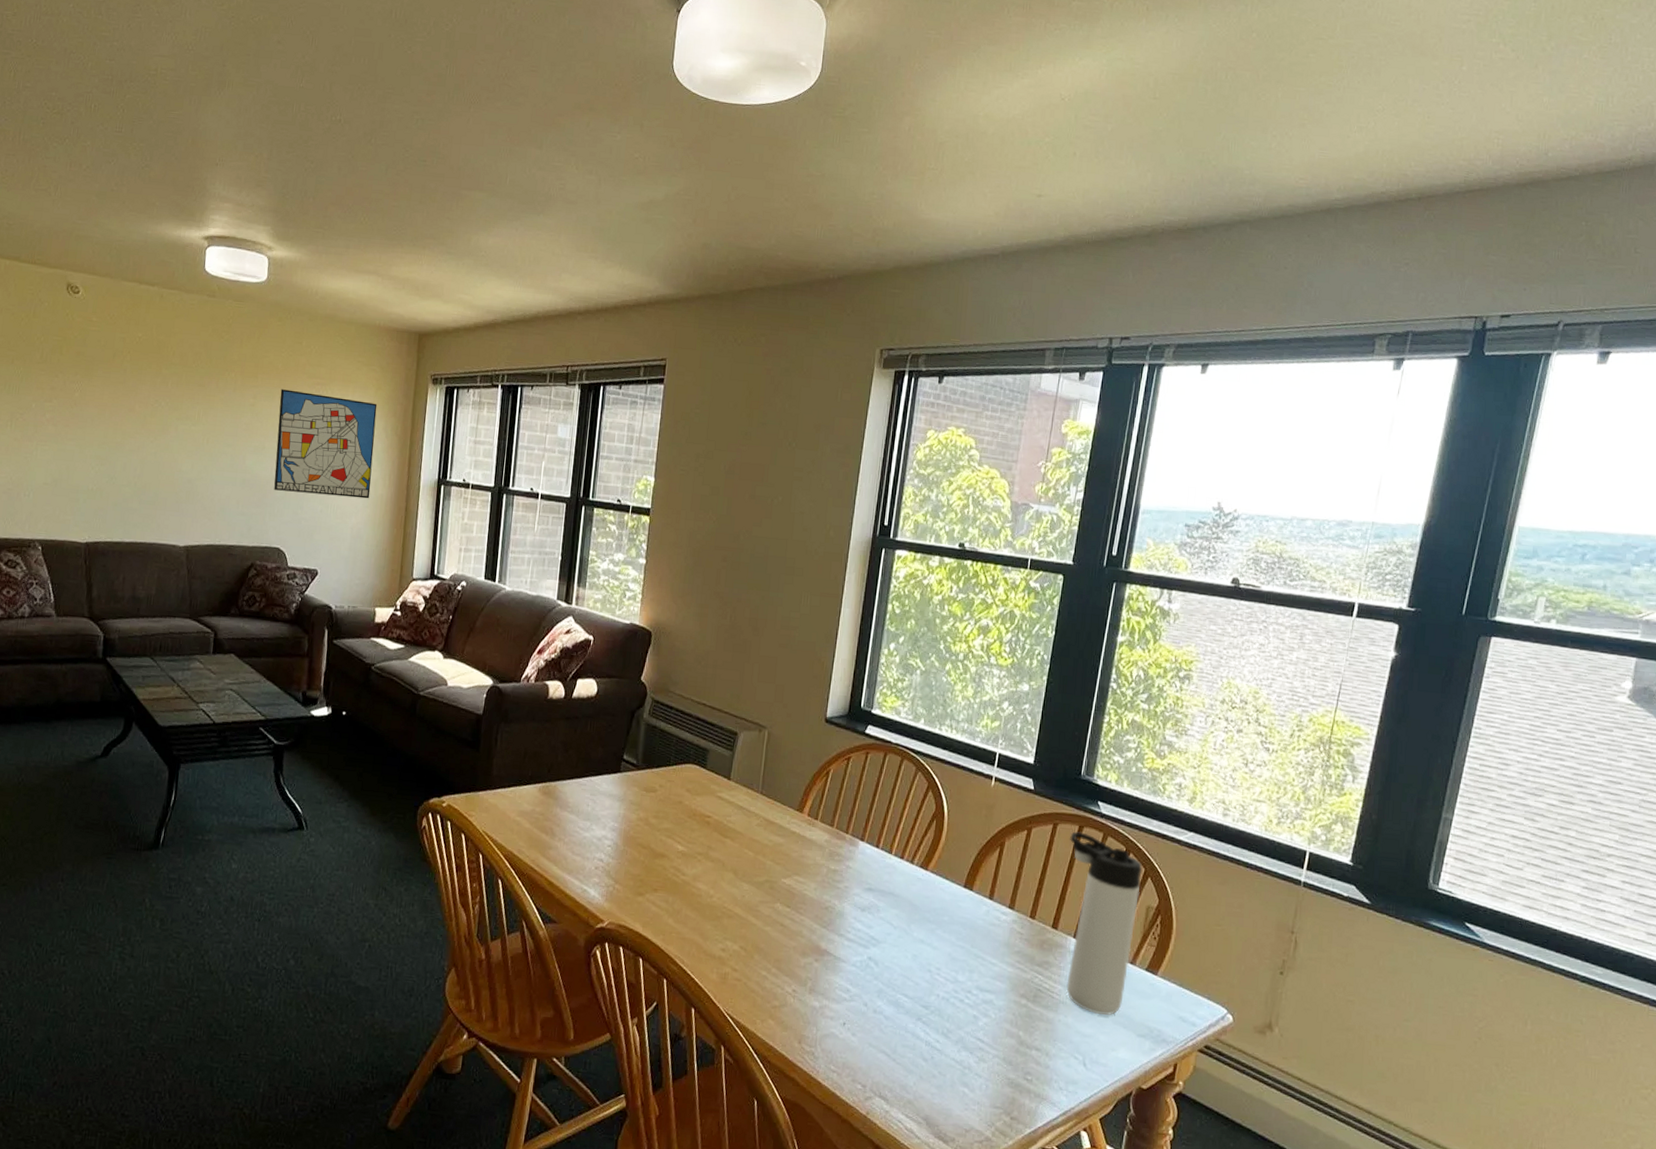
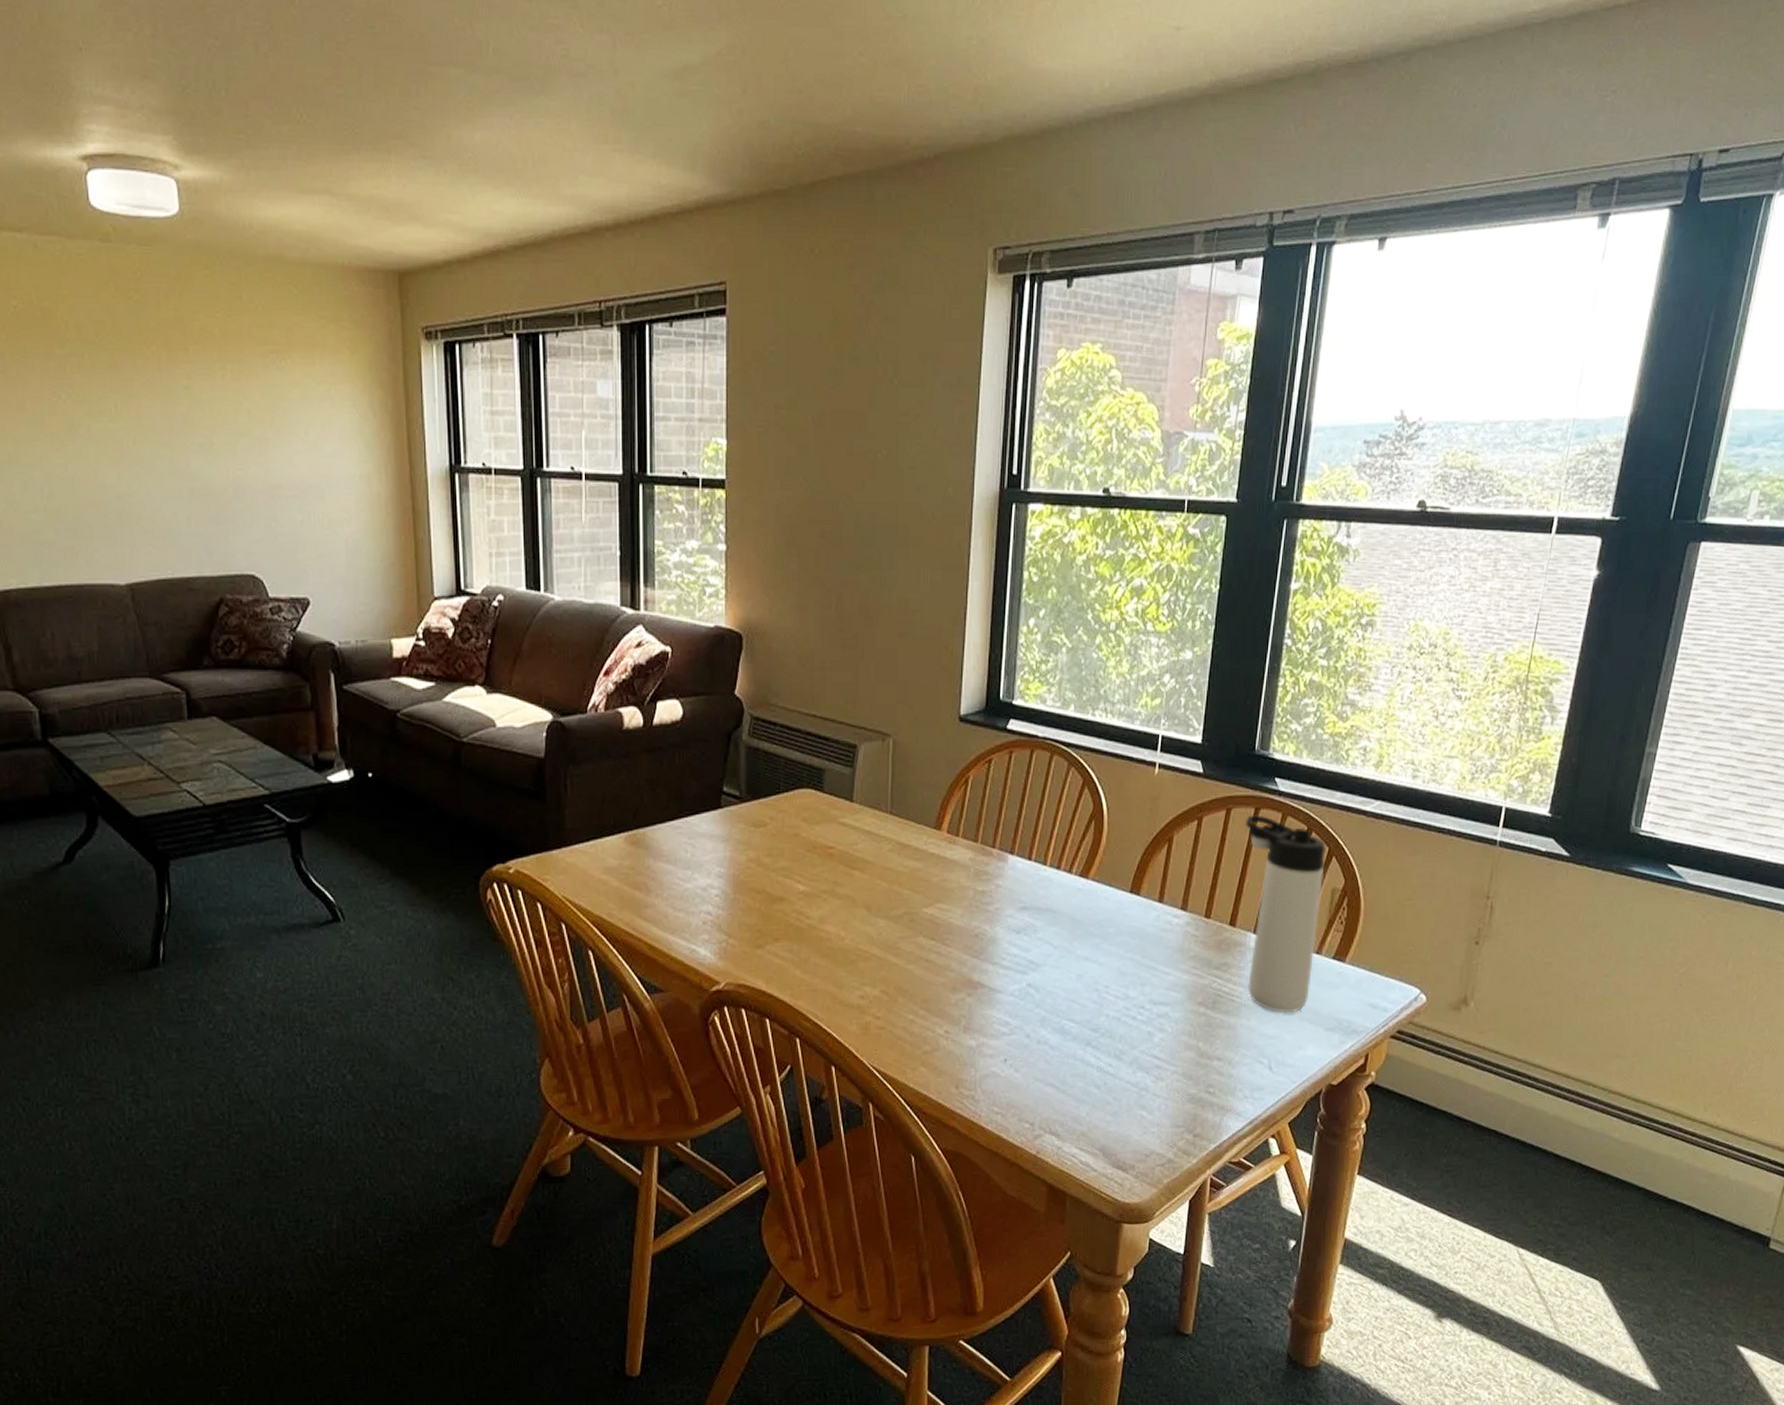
wall art: present [274,389,378,499] -> none [222,363,363,500]

